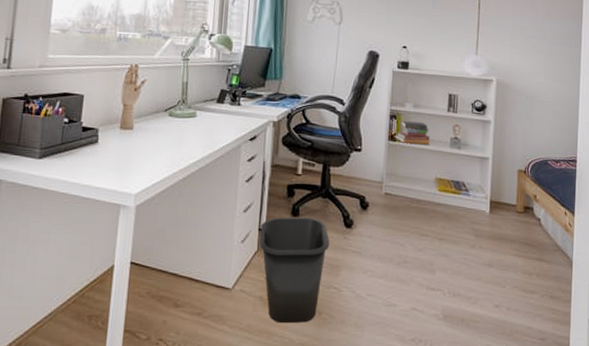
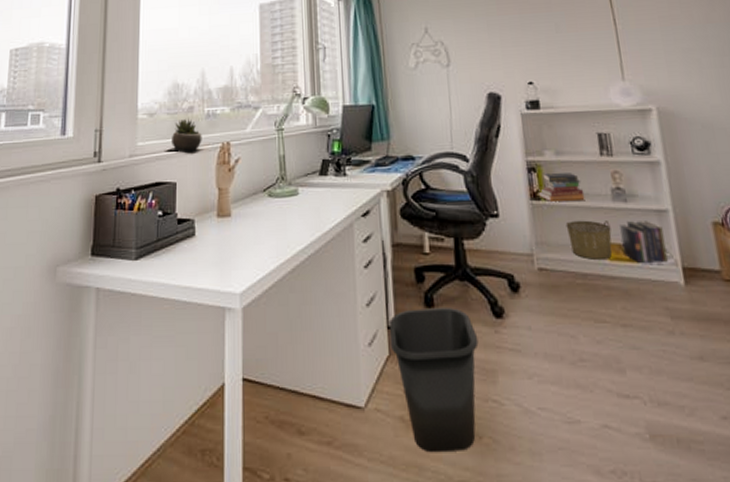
succulent plant: none [75,38,114,72] -> present [165,118,205,155]
basket: none [411,159,445,190] -> present [565,220,612,260]
books: none [451,164,482,196] -> present [620,221,668,263]

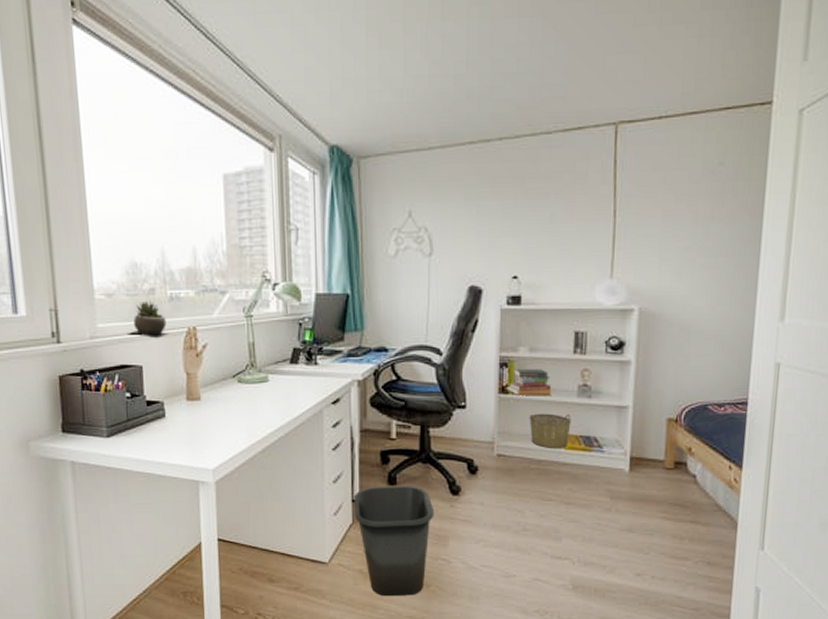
books: present [620,221,668,263] -> none [579,415,620,452]

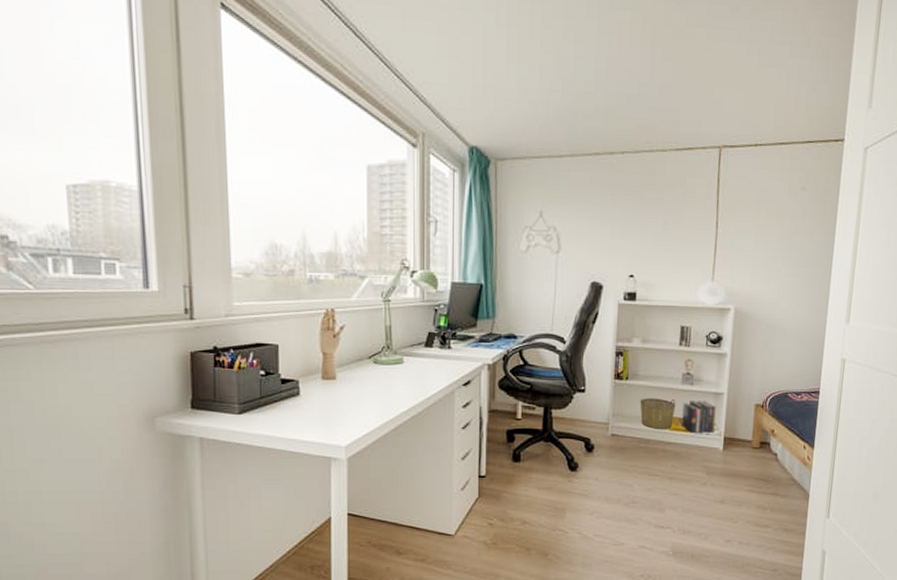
succulent plant: present [128,300,170,339] -> none [265,281,308,319]
waste bin: present [353,486,434,597] -> none [480,462,554,566]
books: present [508,368,552,395] -> none [622,357,660,381]
books: none [579,415,620,452] -> present [682,401,716,433]

